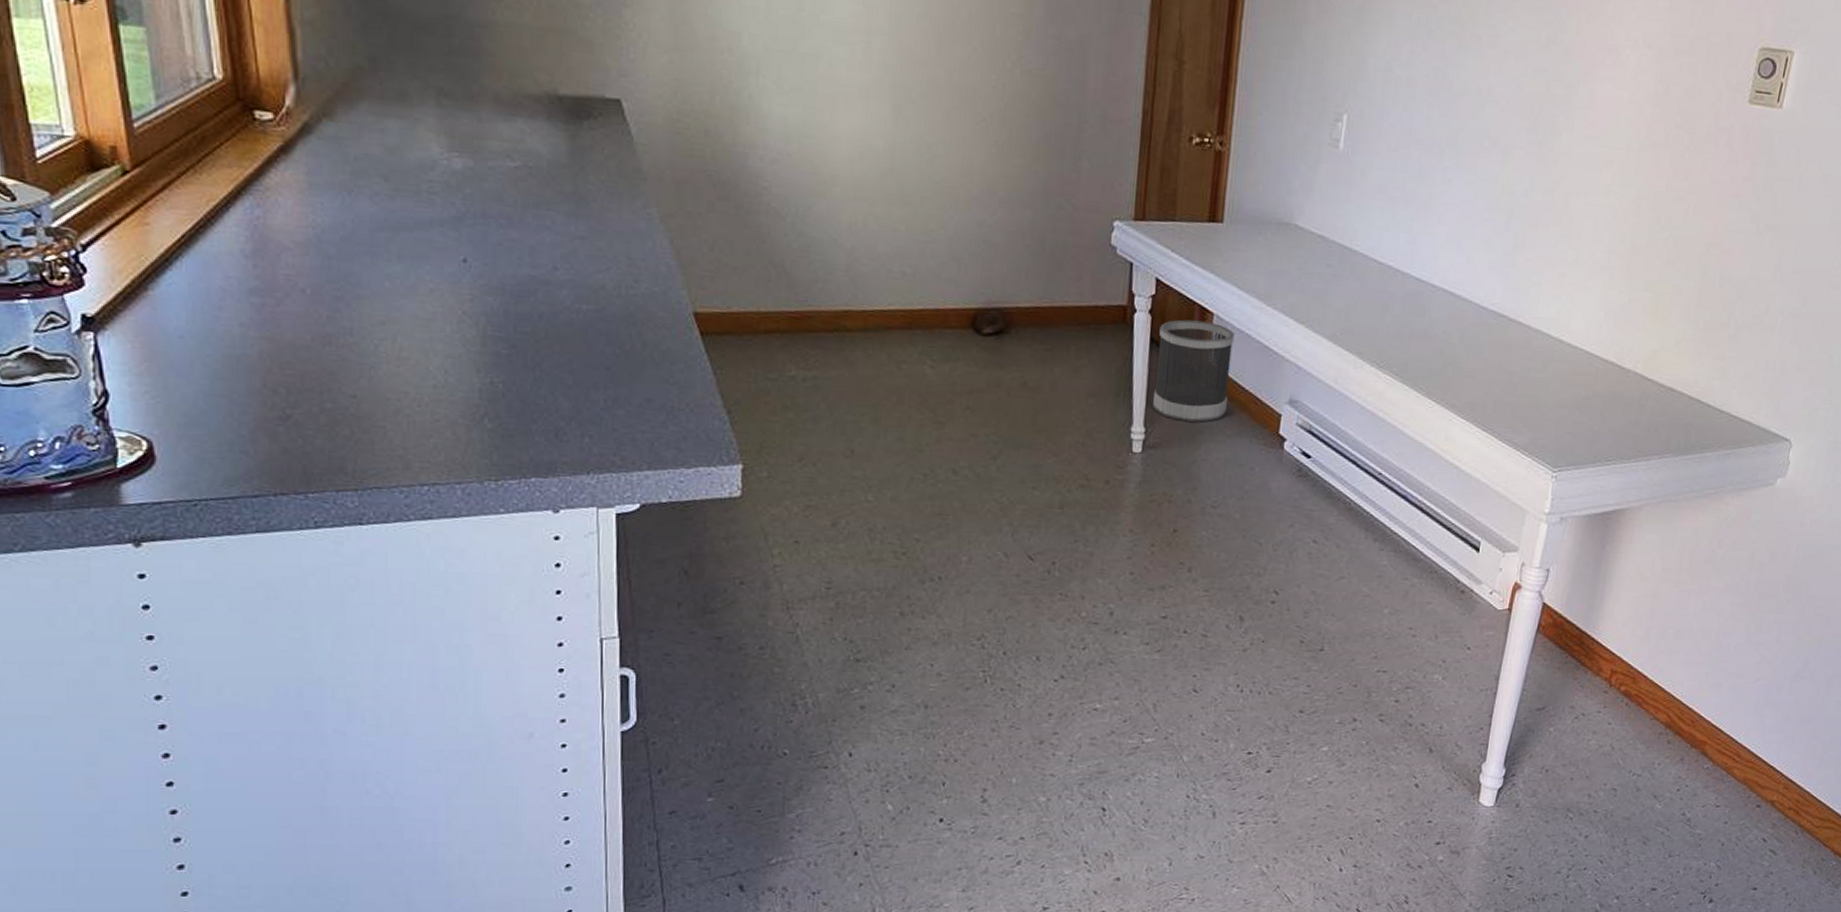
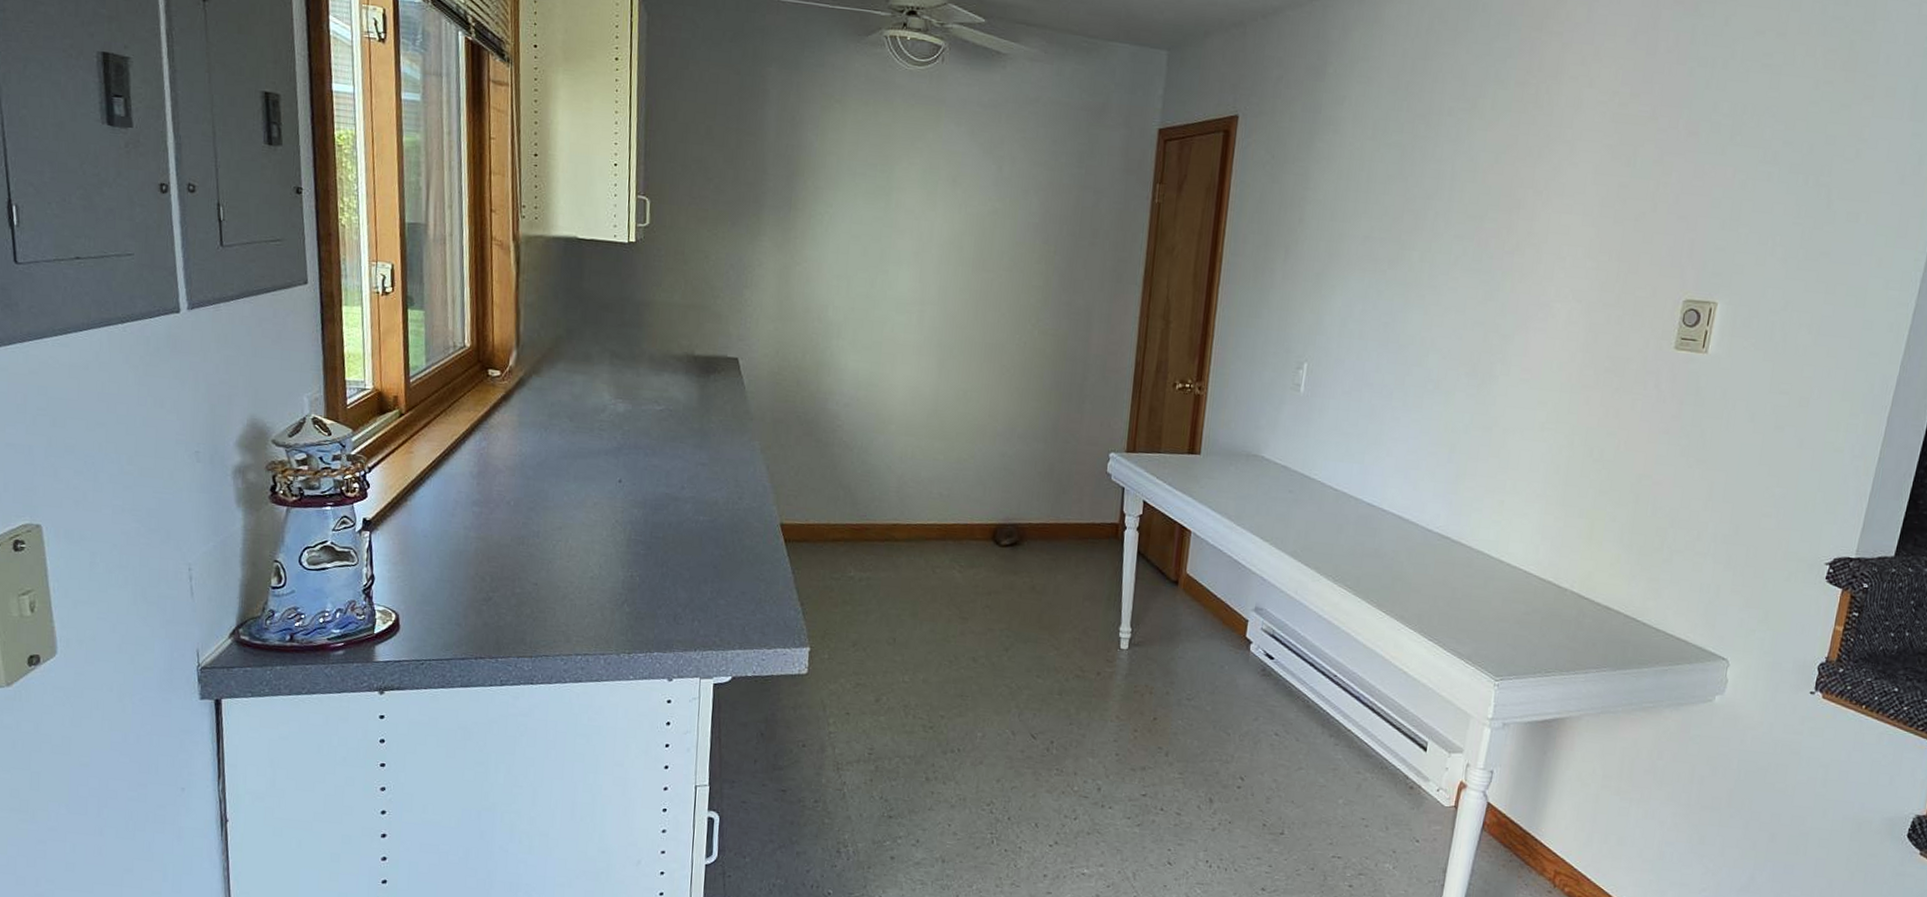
wastebasket: present [1152,319,1235,422] -> none [1137,536,1209,625]

